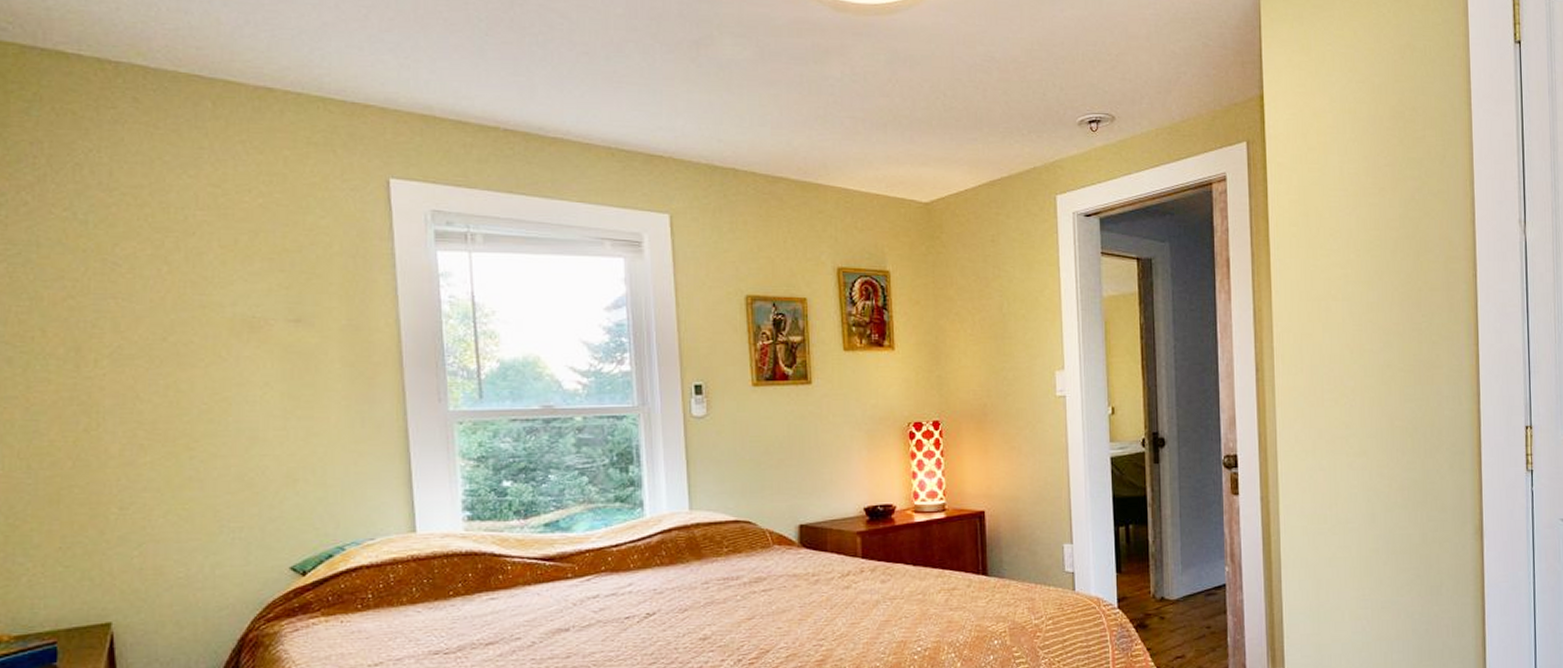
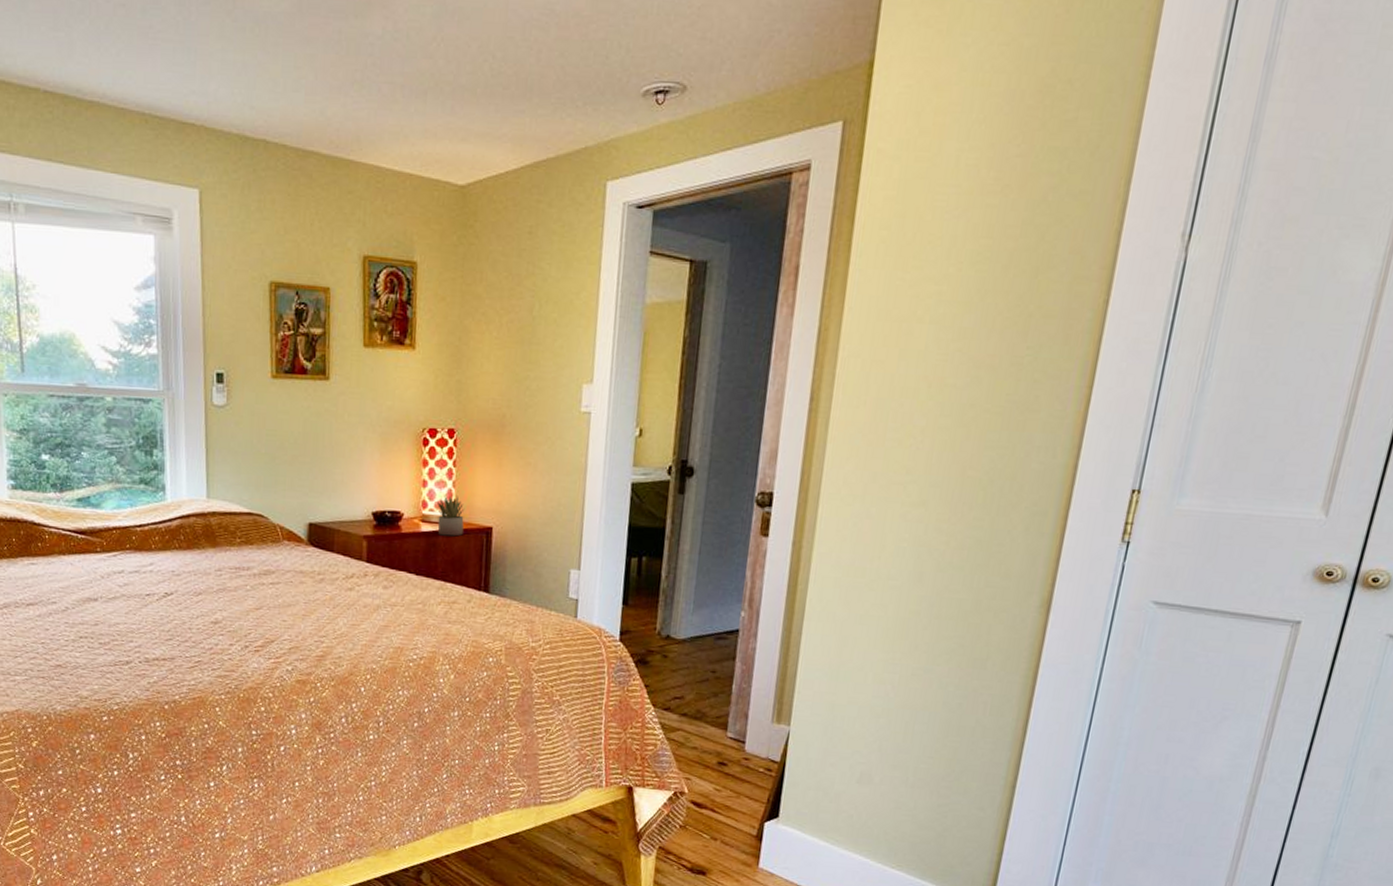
succulent plant: none [929,483,956,524] -> present [437,494,465,537]

